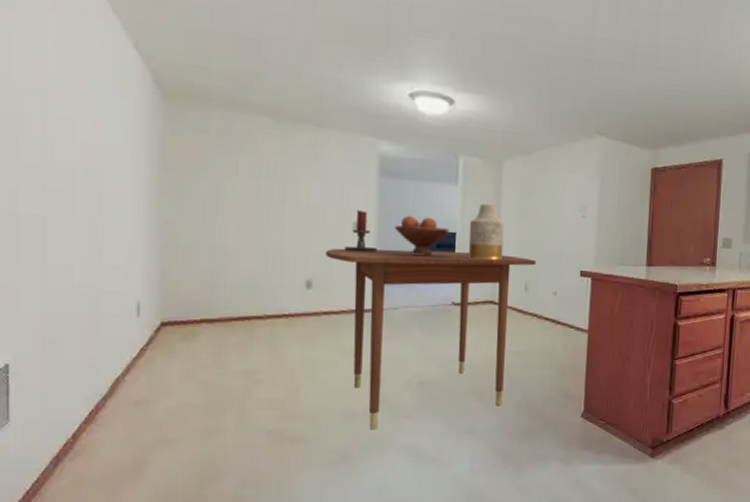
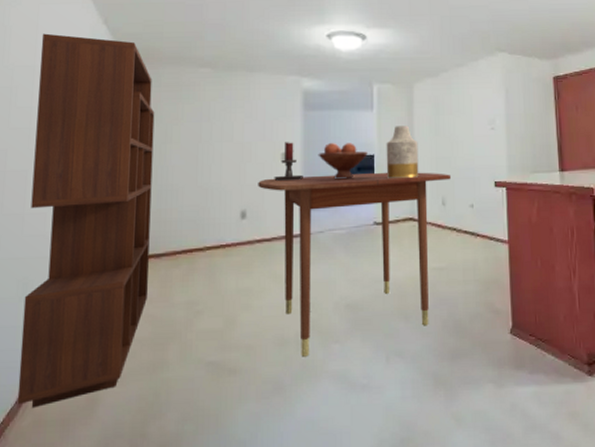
bookshelf: none [52,50,203,469] -> present [17,33,155,409]

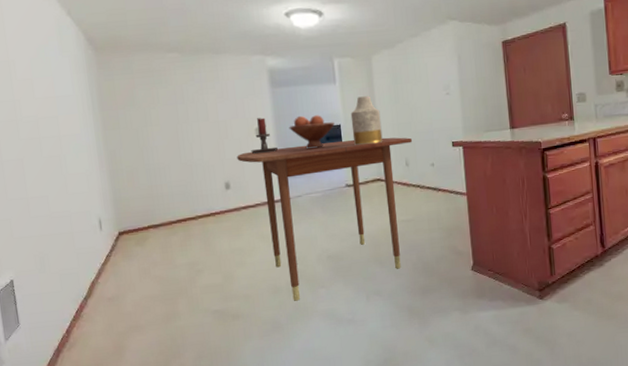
bookshelf: present [17,33,155,409] -> none [9,28,153,357]

